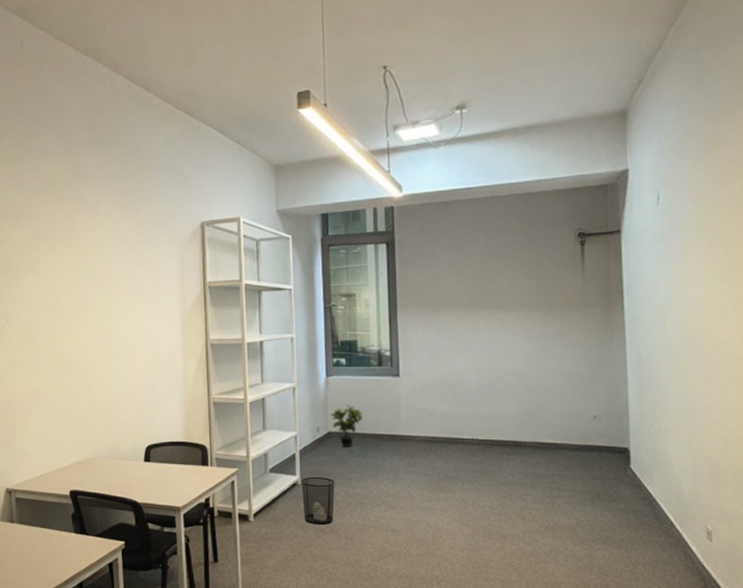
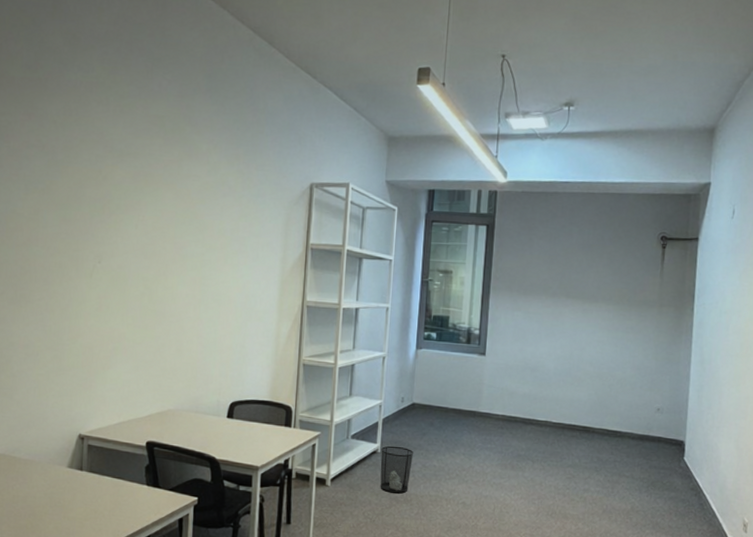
potted plant: present [330,404,363,447] -> none [415,377,448,420]

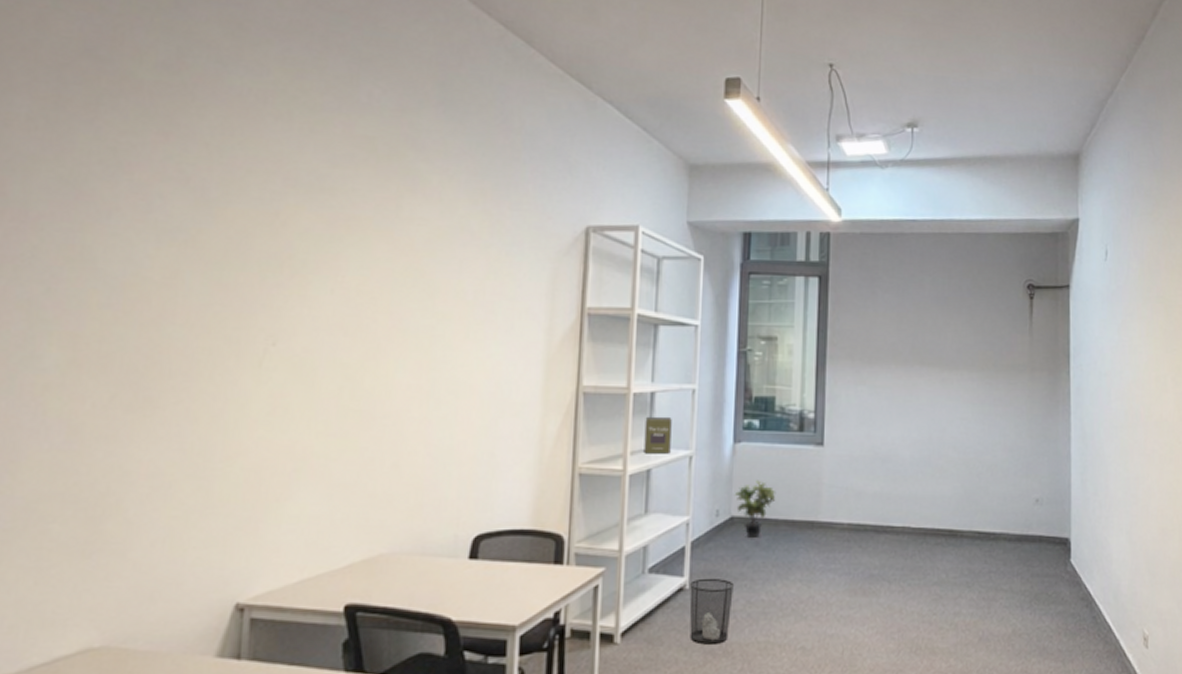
books: none [350,325,371,354] -> present [644,416,672,454]
potted plant: none [415,377,448,420] -> present [734,480,776,537]

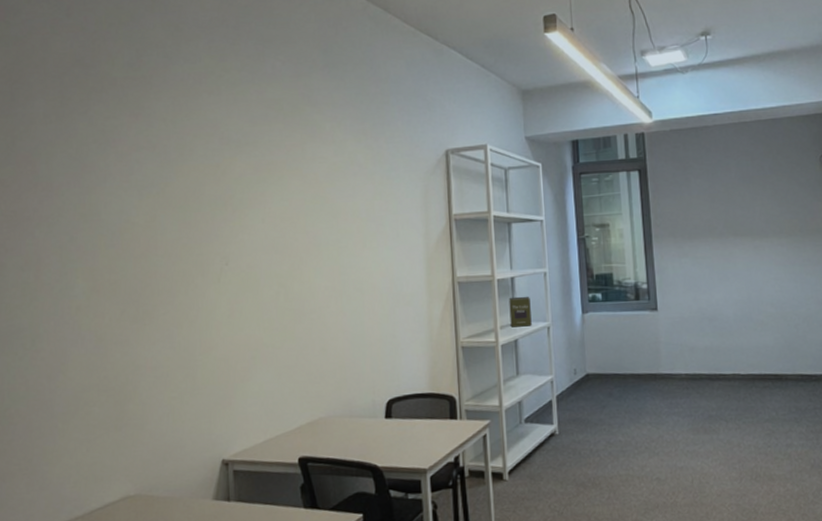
waste bin: present [689,578,735,646] -> none [559,424,596,480]
potted plant: present [734,480,776,537] -> none [587,342,622,390]

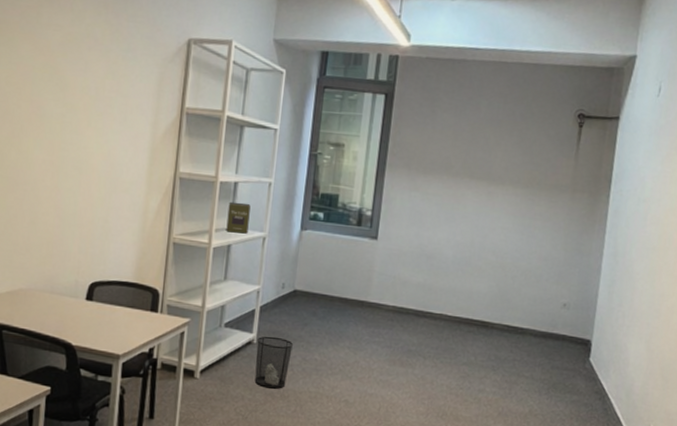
waste bin: none [559,424,596,480] -> present [254,336,294,390]

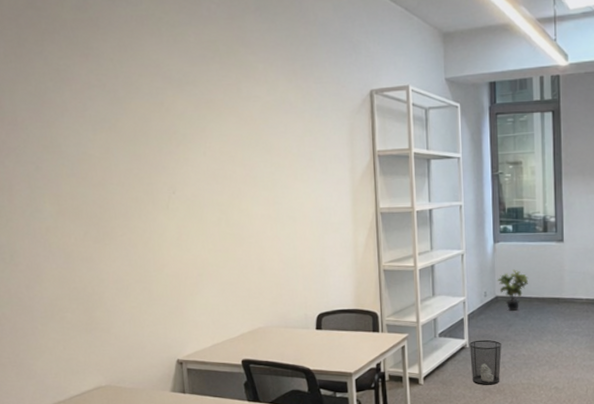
books: present [226,201,251,234] -> none [427,226,447,254]
potted plant: none [298,262,334,309] -> present [497,269,529,311]

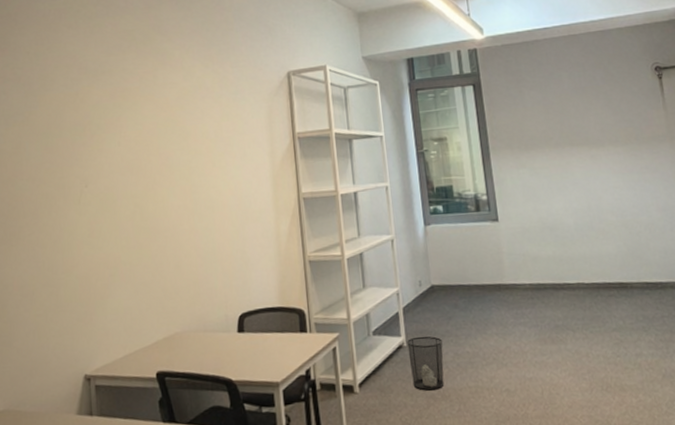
potted plant: present [497,269,529,311] -> none [431,254,465,301]

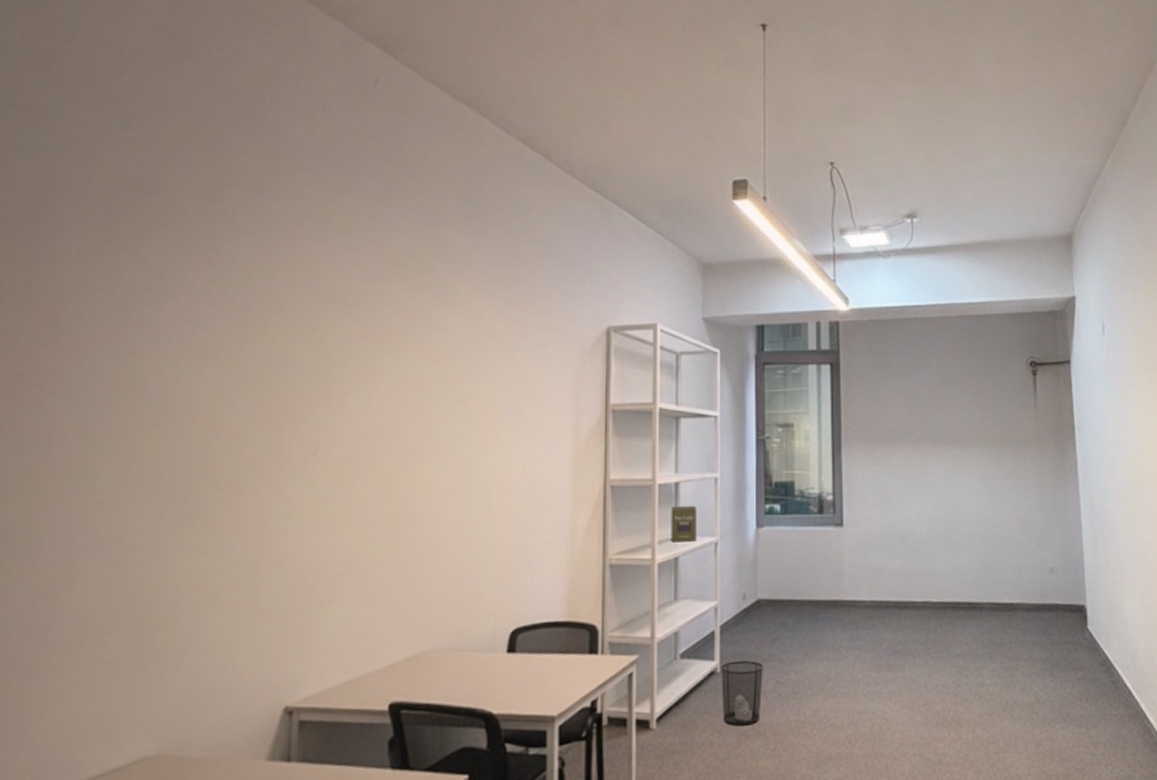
books: none [352,210,376,241] -> present [671,505,696,543]

